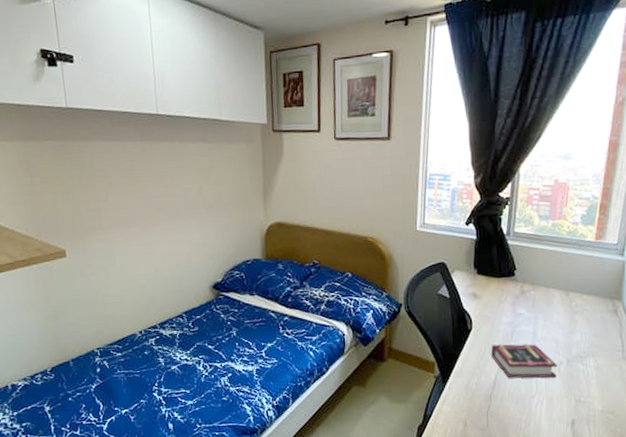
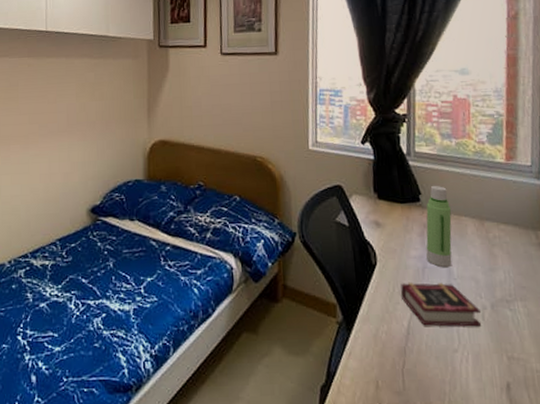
water bottle: none [516,261,541,332] -> present [426,185,452,268]

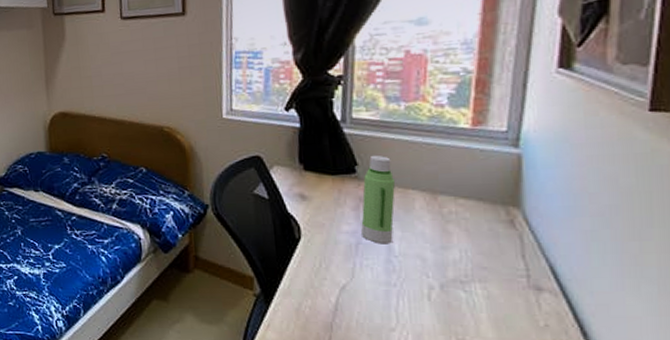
book: present [400,282,482,327] -> none [328,257,428,307]

